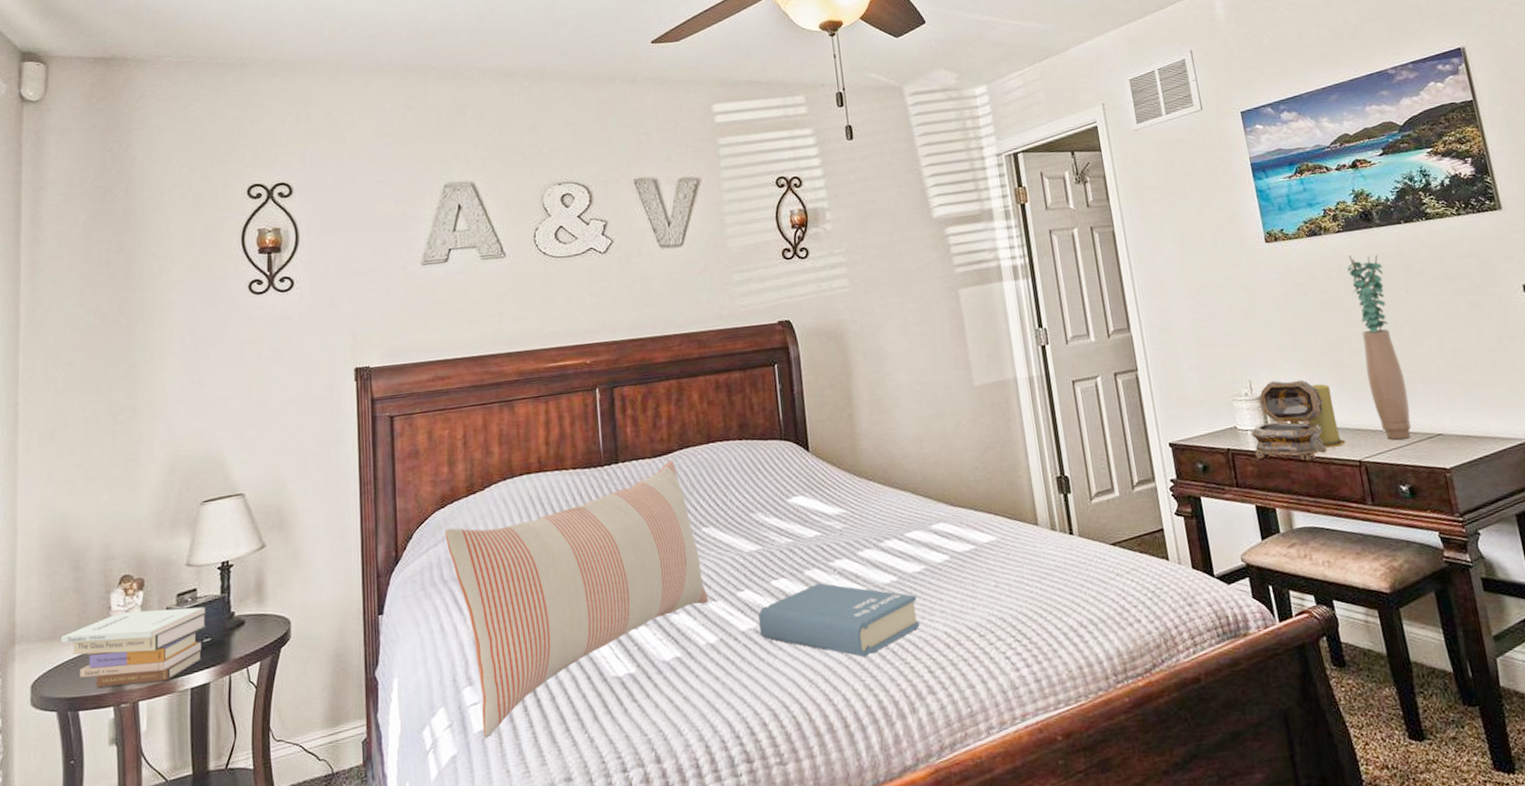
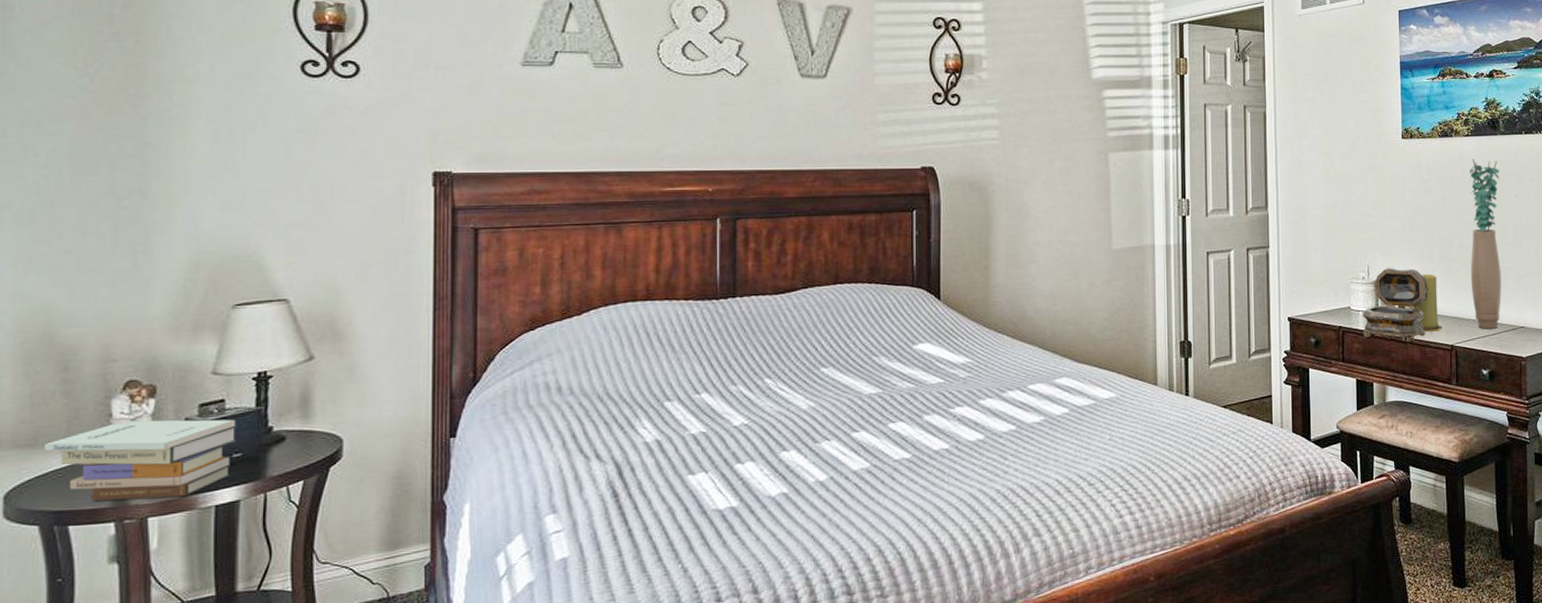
pillow: present [445,460,709,738] -> none [533,298,822,566]
book: present [758,583,920,658] -> none [872,428,1033,500]

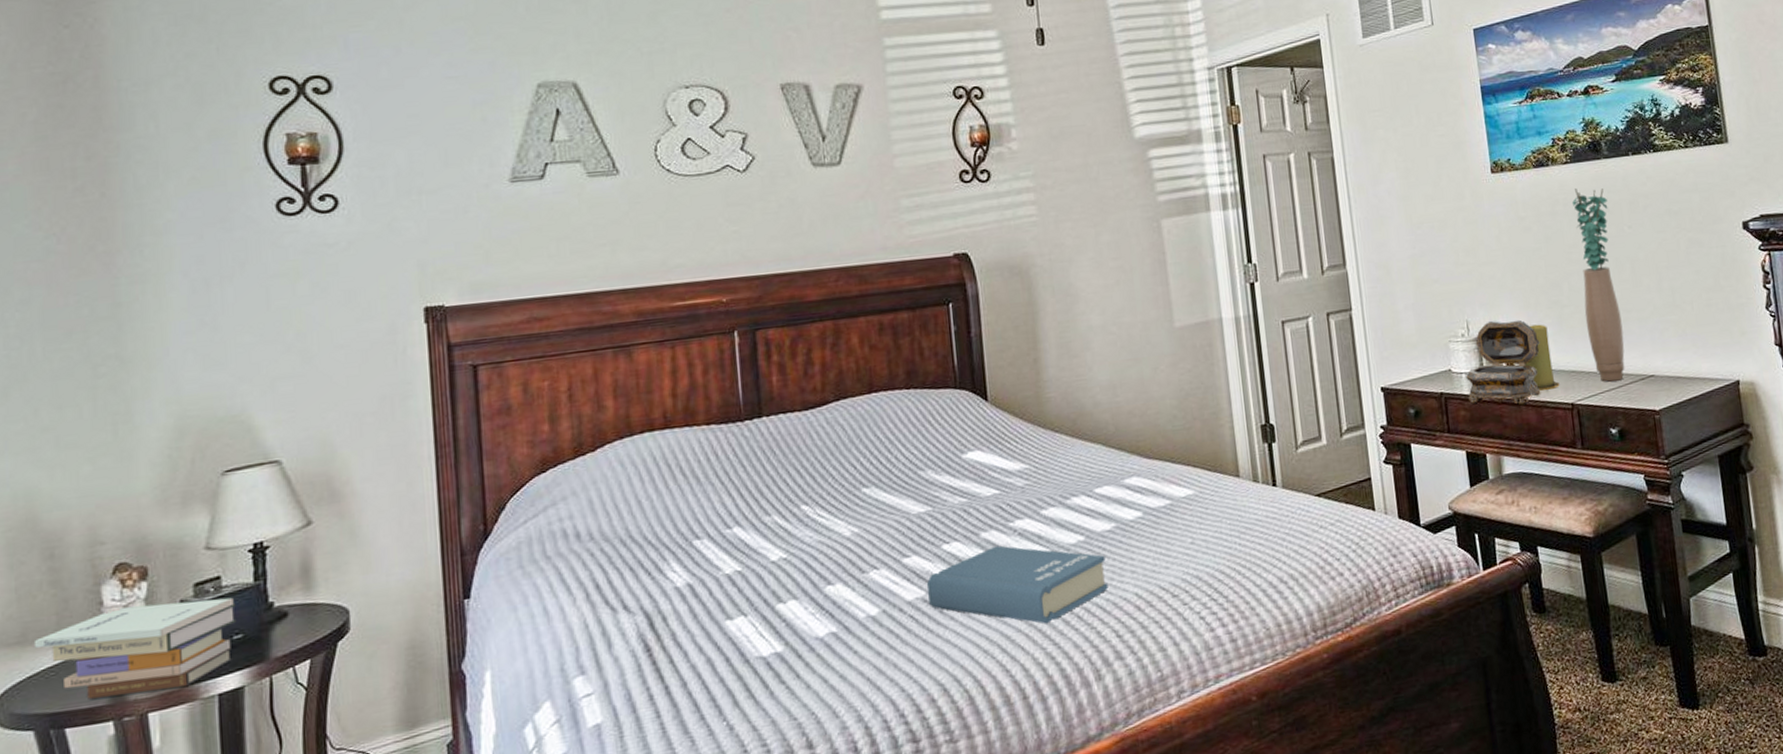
book: none [872,428,1033,500] -> present [927,545,1109,624]

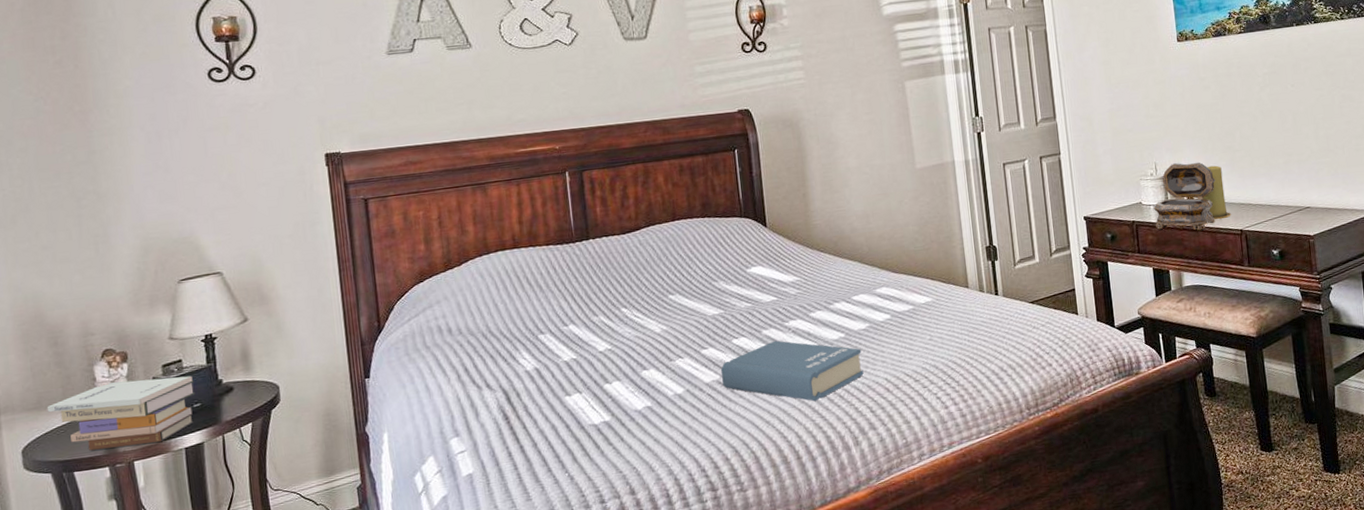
vase: present [1571,188,1625,382] -> none [1244,54,1286,212]

